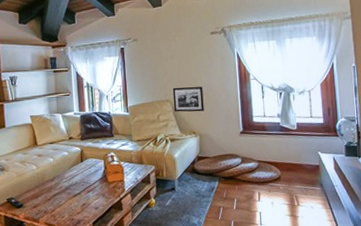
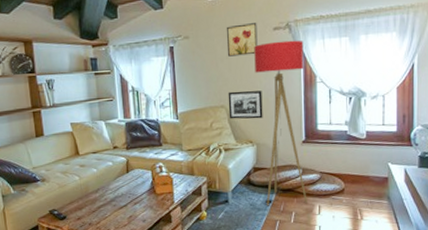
wall art: none [169,28,198,57] -> present [226,23,258,57]
floor lamp: none [194,42,248,193] -> present [254,40,307,206]

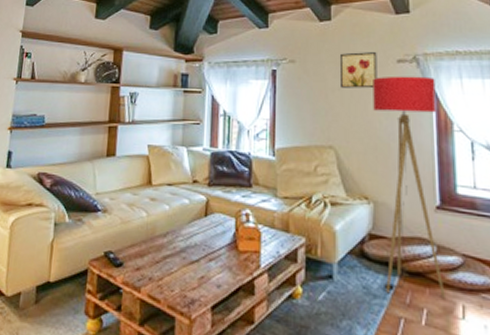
picture frame: present [228,90,263,119] -> none [338,130,383,169]

